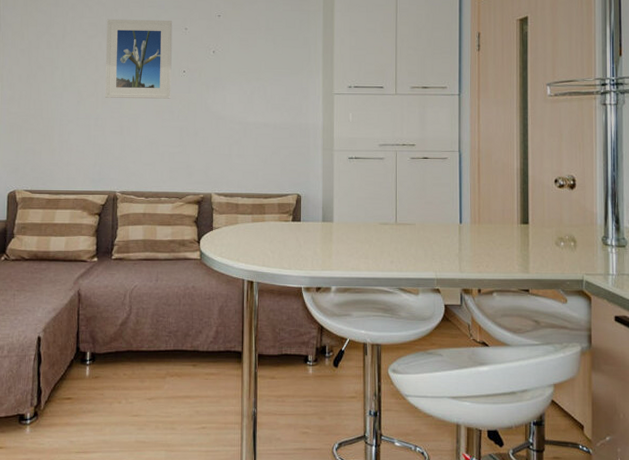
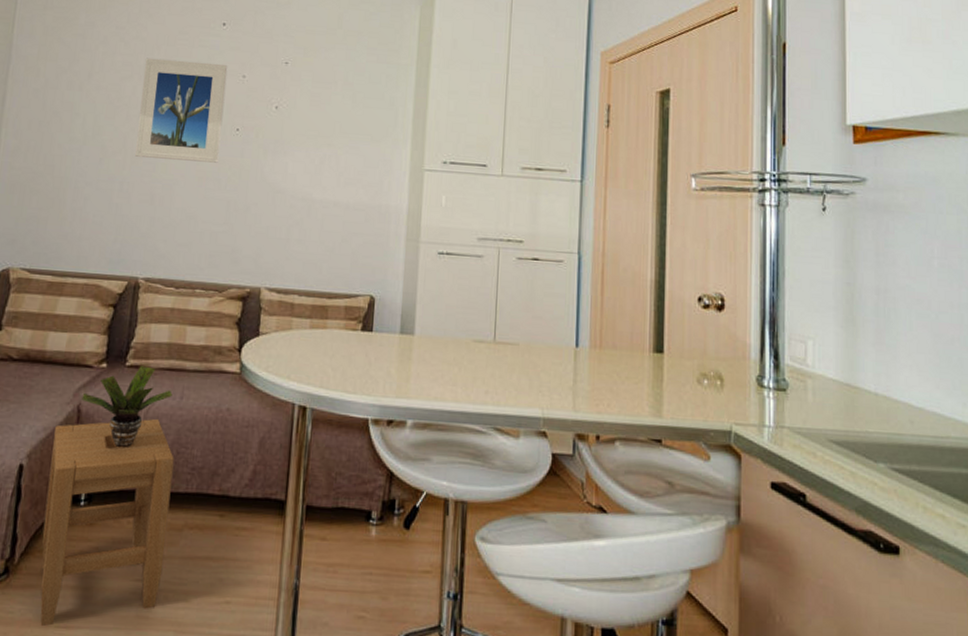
stool: none [60,297,155,453] -> present [40,418,174,627]
potted plant: none [80,258,150,320] -> present [81,366,173,449]

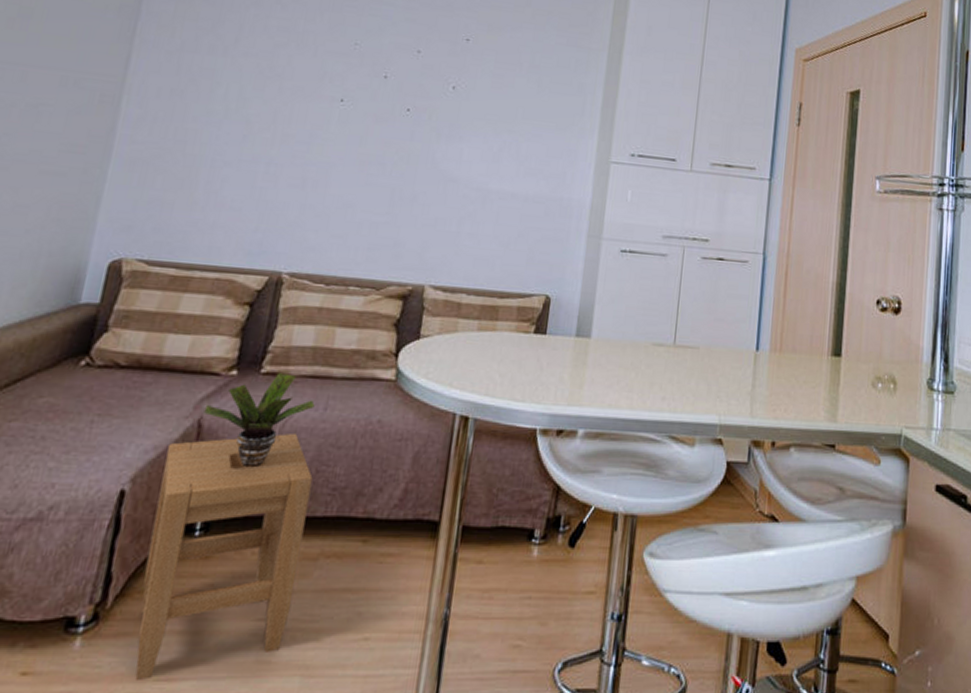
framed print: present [135,57,228,163] -> none [286,24,402,146]

